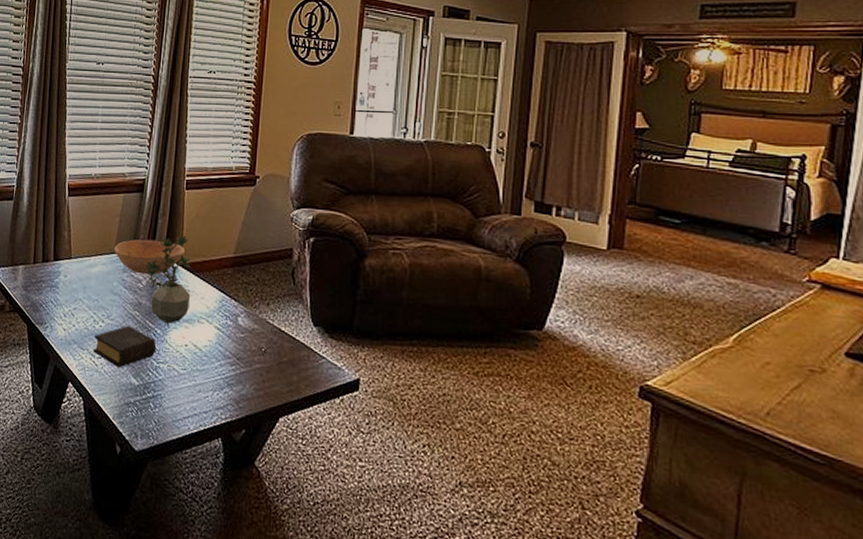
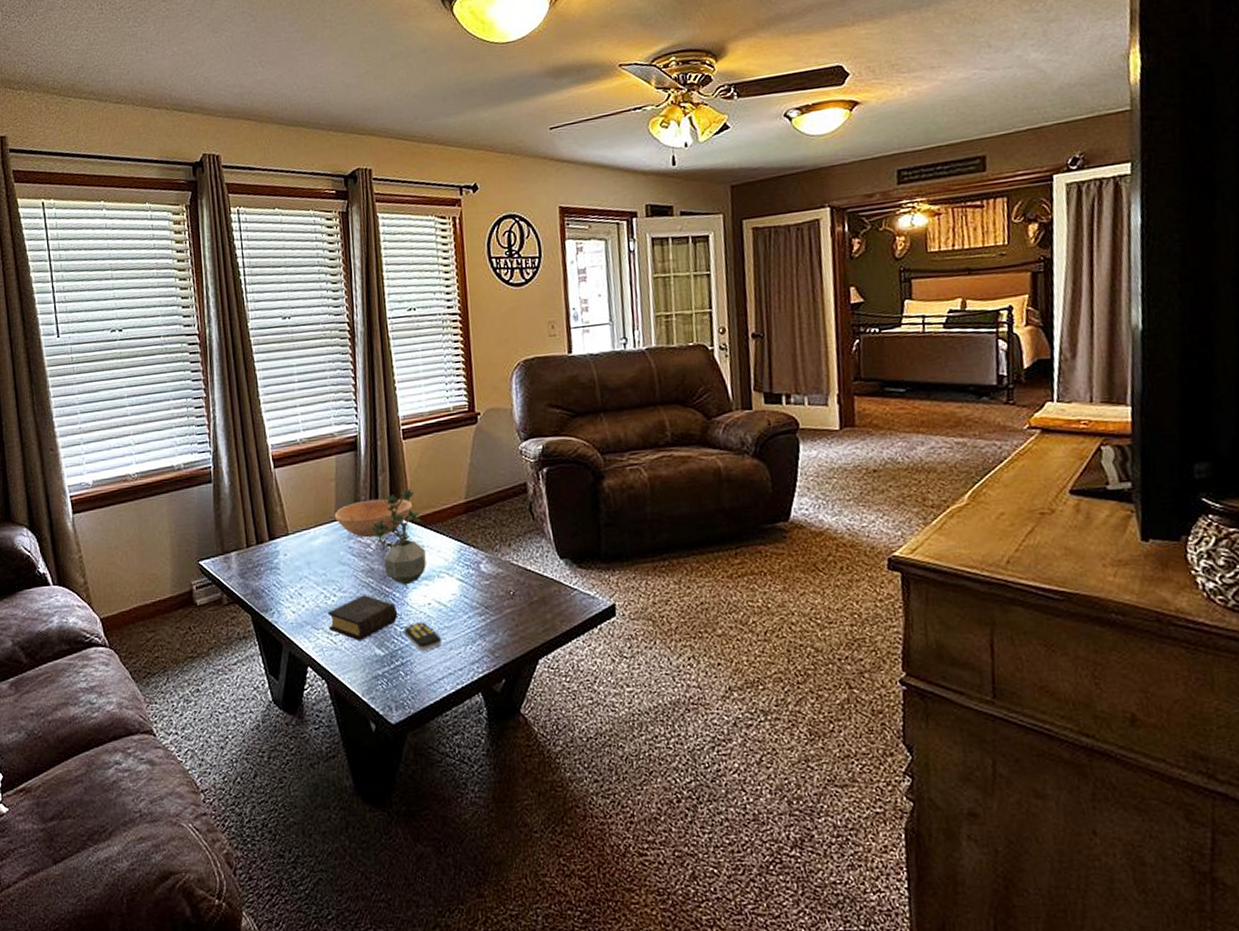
remote control: none [159,360,193,389] -> present [404,622,443,651]

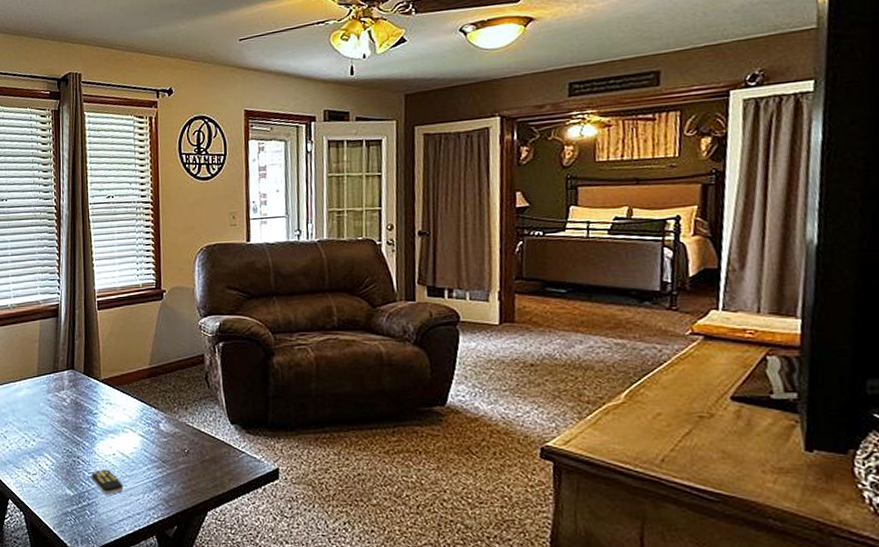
book: present [327,595,398,642] -> none [27,442,87,482]
bowl: present [334,498,412,538] -> none [36,360,103,393]
potted plant: present [371,488,426,586] -> none [67,353,113,437]

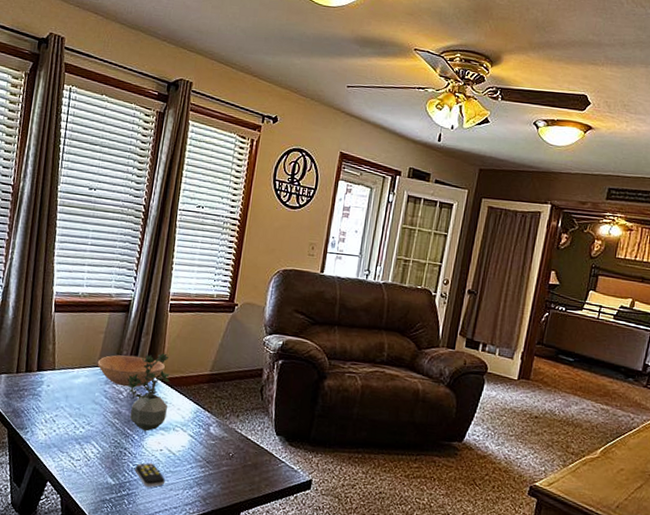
bowl: none [36,360,103,393] -> present [97,355,165,387]
potted plant: none [67,353,113,437] -> present [126,353,170,431]

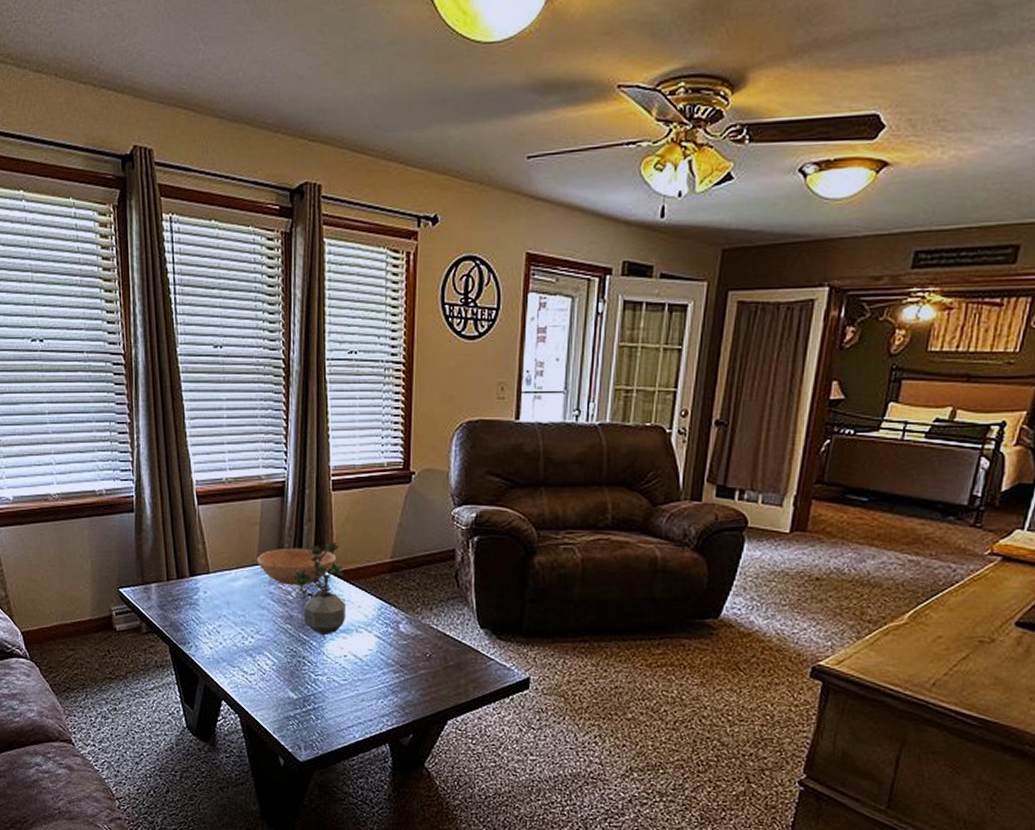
remote control: present [135,463,166,487] -> none [318,672,355,699]

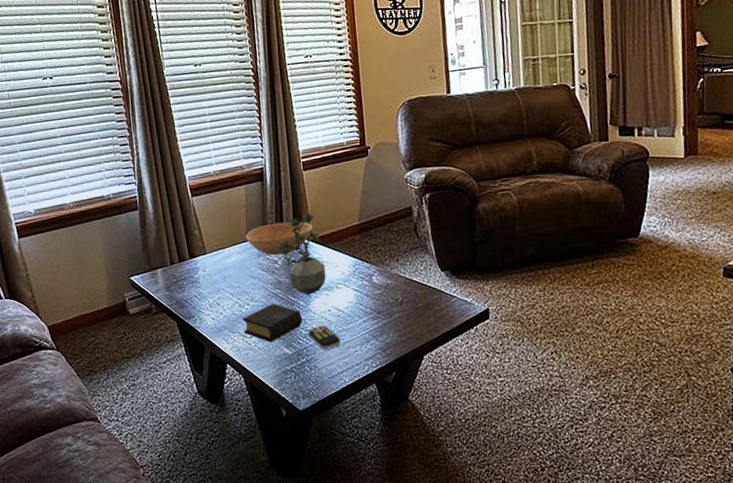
book: none [244,640,314,683] -> present [242,303,303,343]
remote control: none [318,672,355,699] -> present [308,325,341,350]

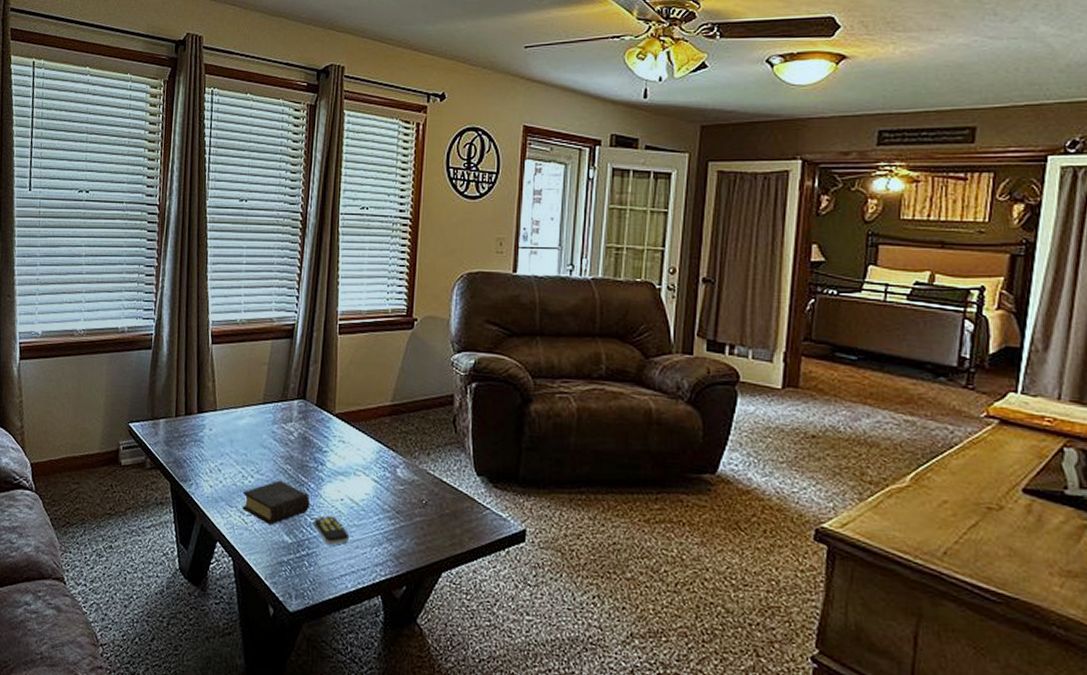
bowl: present [245,221,313,256] -> none [262,388,339,426]
potted plant: present [278,213,326,295] -> none [296,383,346,478]

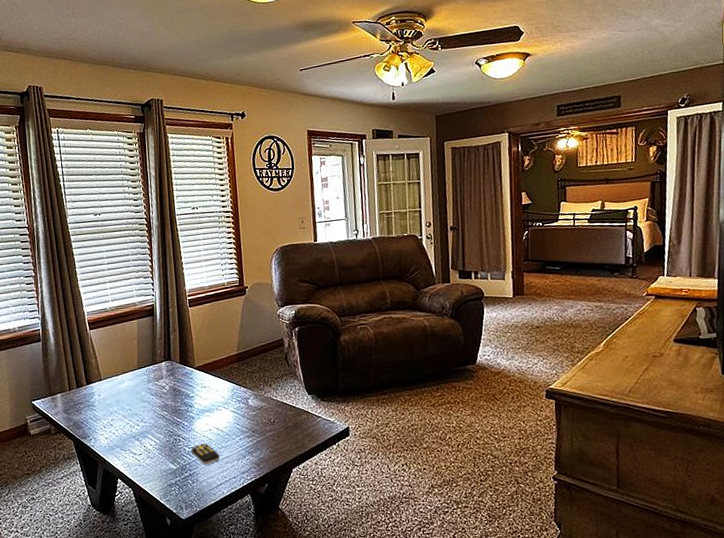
book: present [242,480,310,526] -> none [132,424,187,459]

